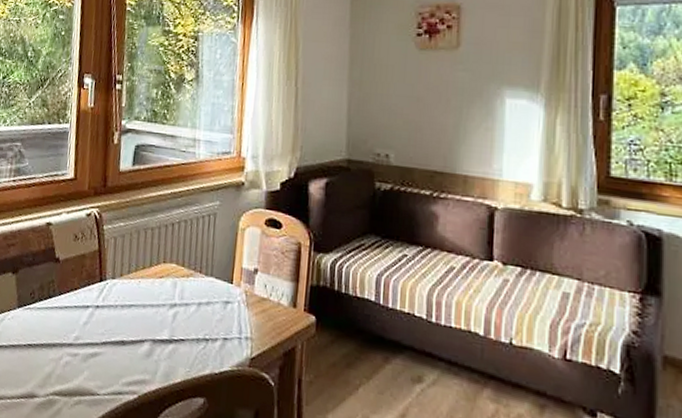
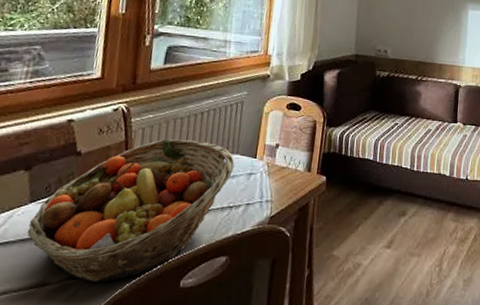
fruit basket: none [16,252,209,404] -> present [27,139,235,282]

